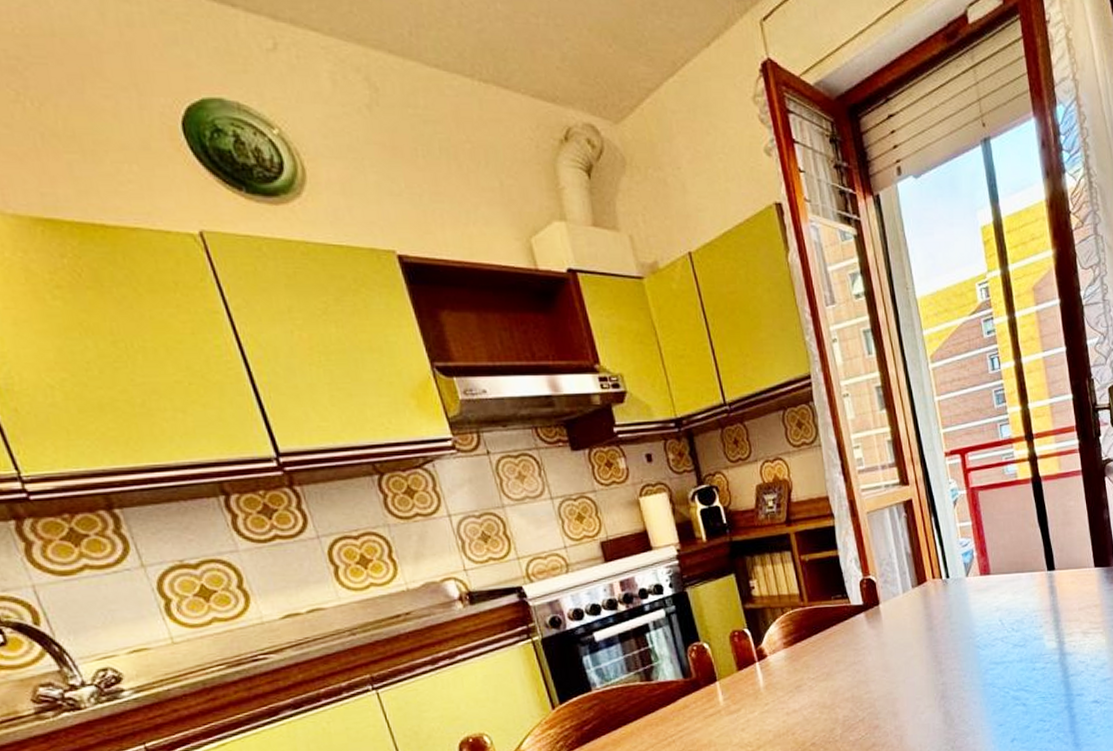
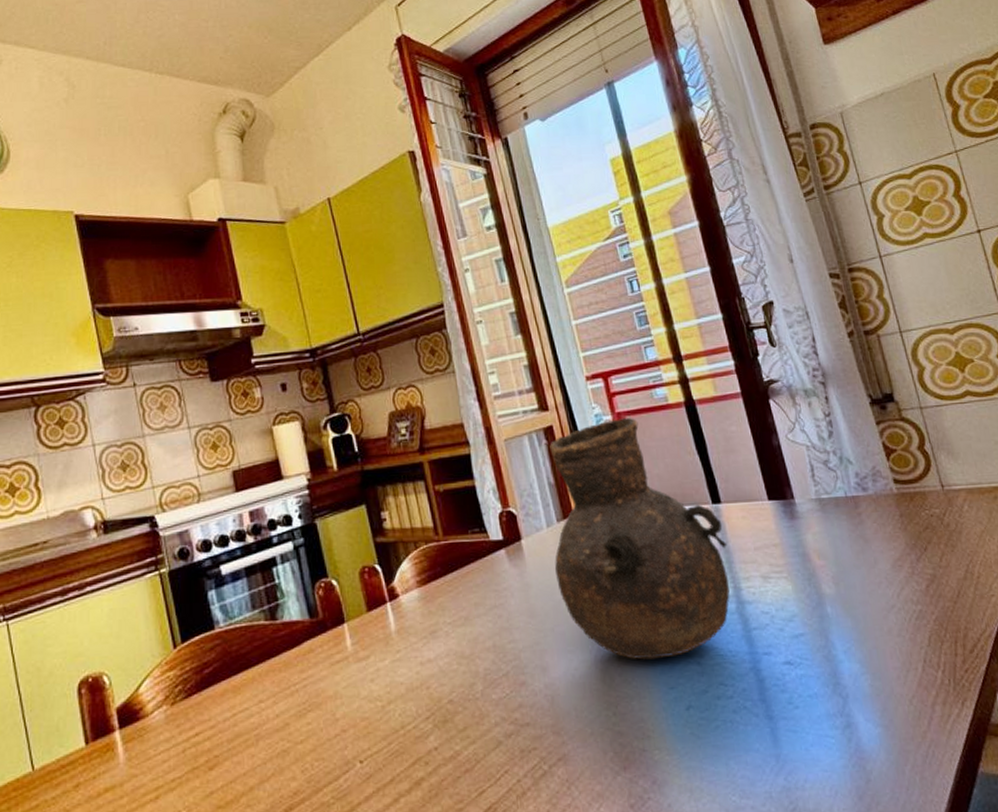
vase: none [908,493,1057,704] -> present [550,418,731,660]

